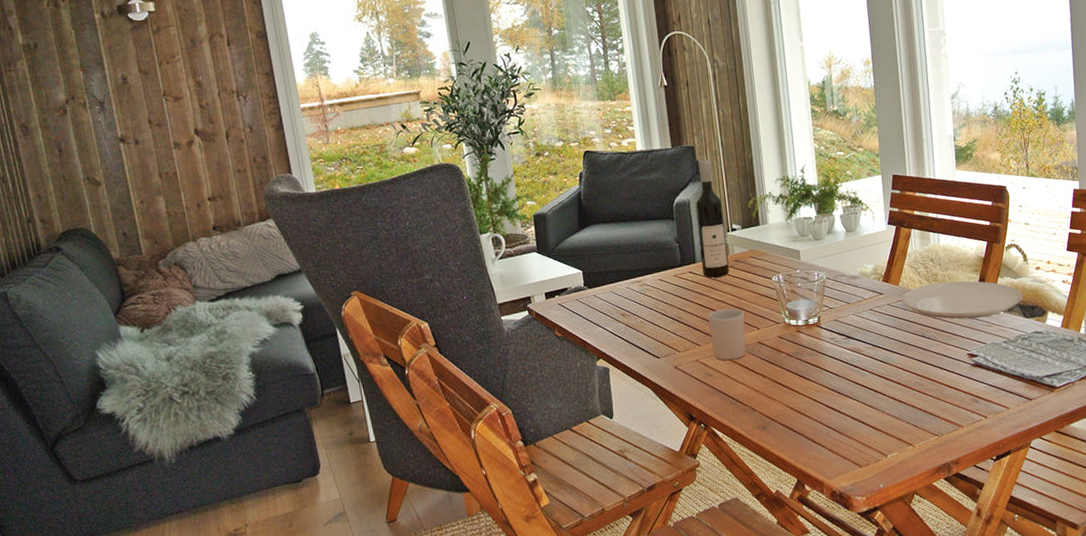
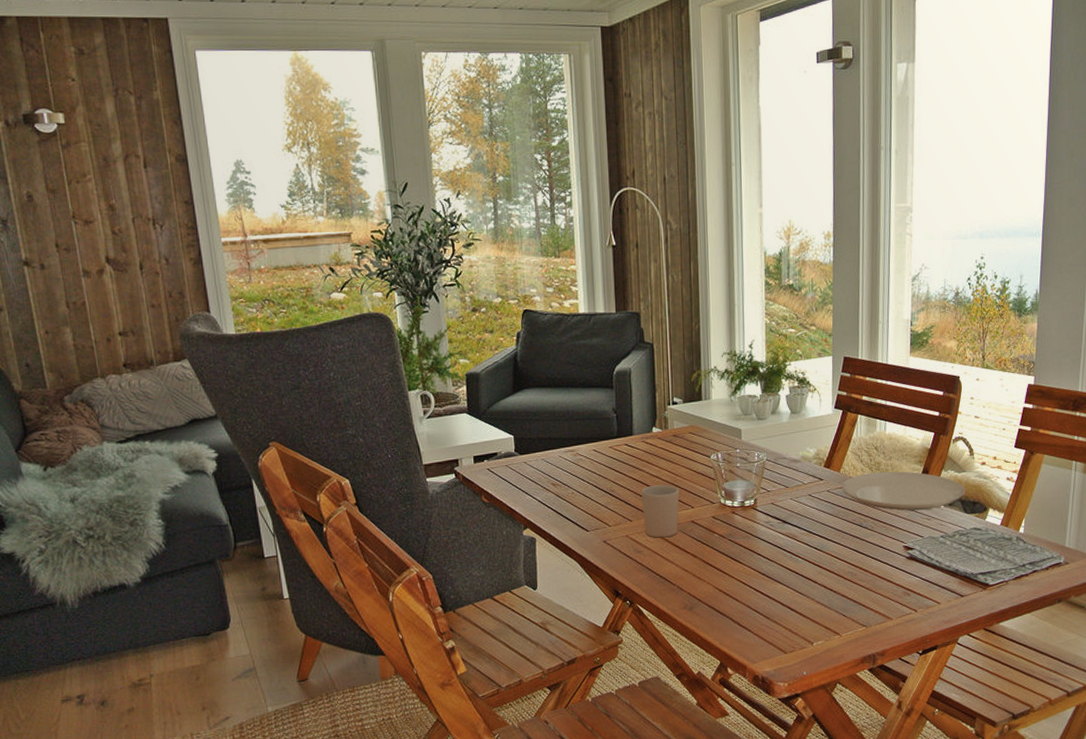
bottle: present [695,159,730,278] -> none [636,326,667,452]

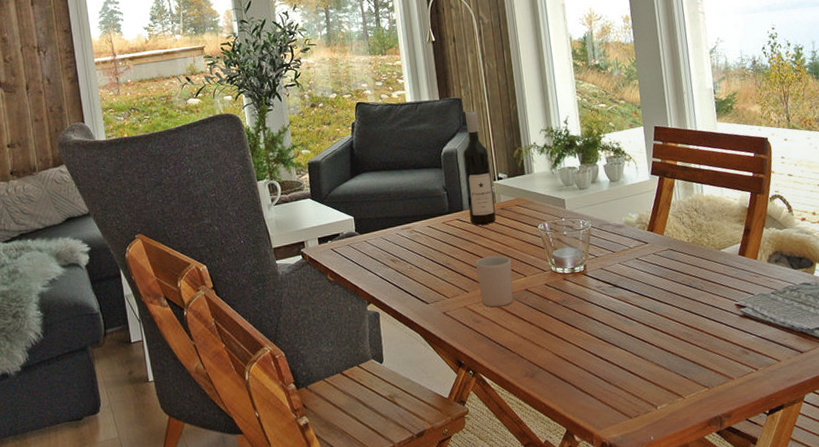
bottle: none [636,326,667,452] -> present [462,110,496,225]
plate: present [841,471,966,511] -> none [666,231,790,270]

